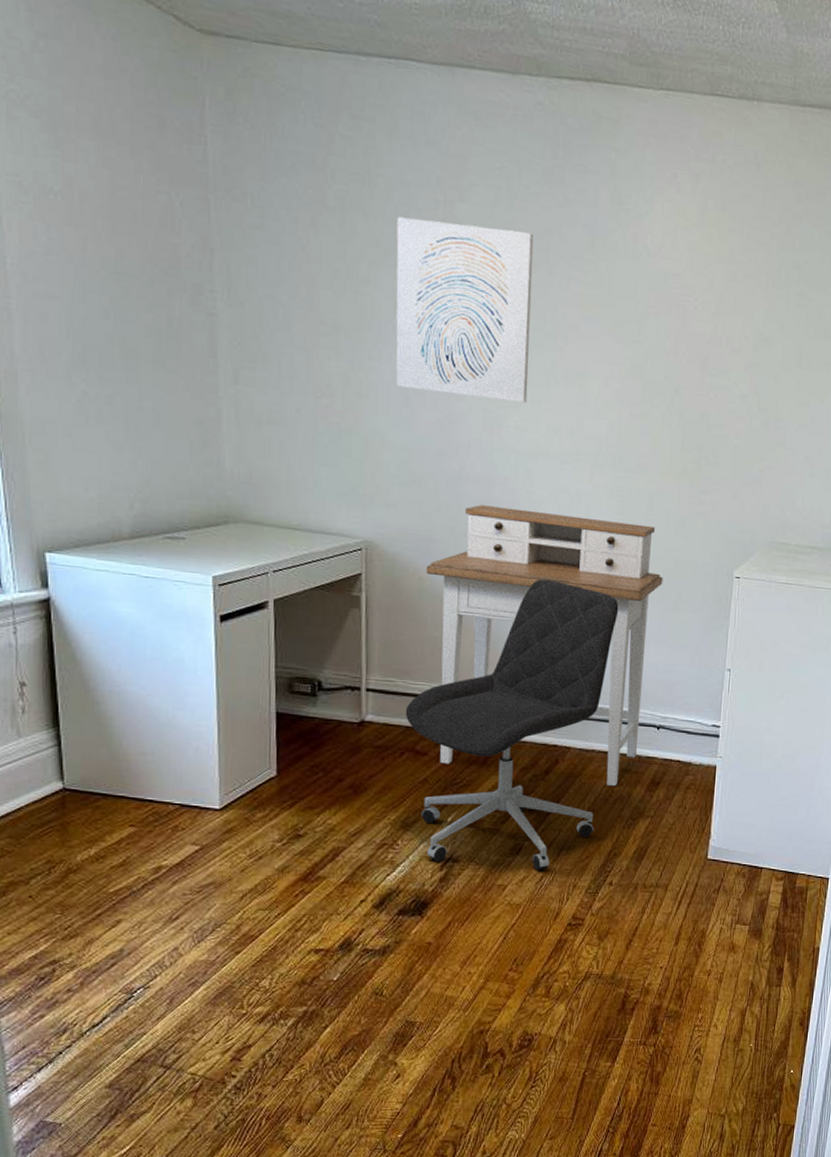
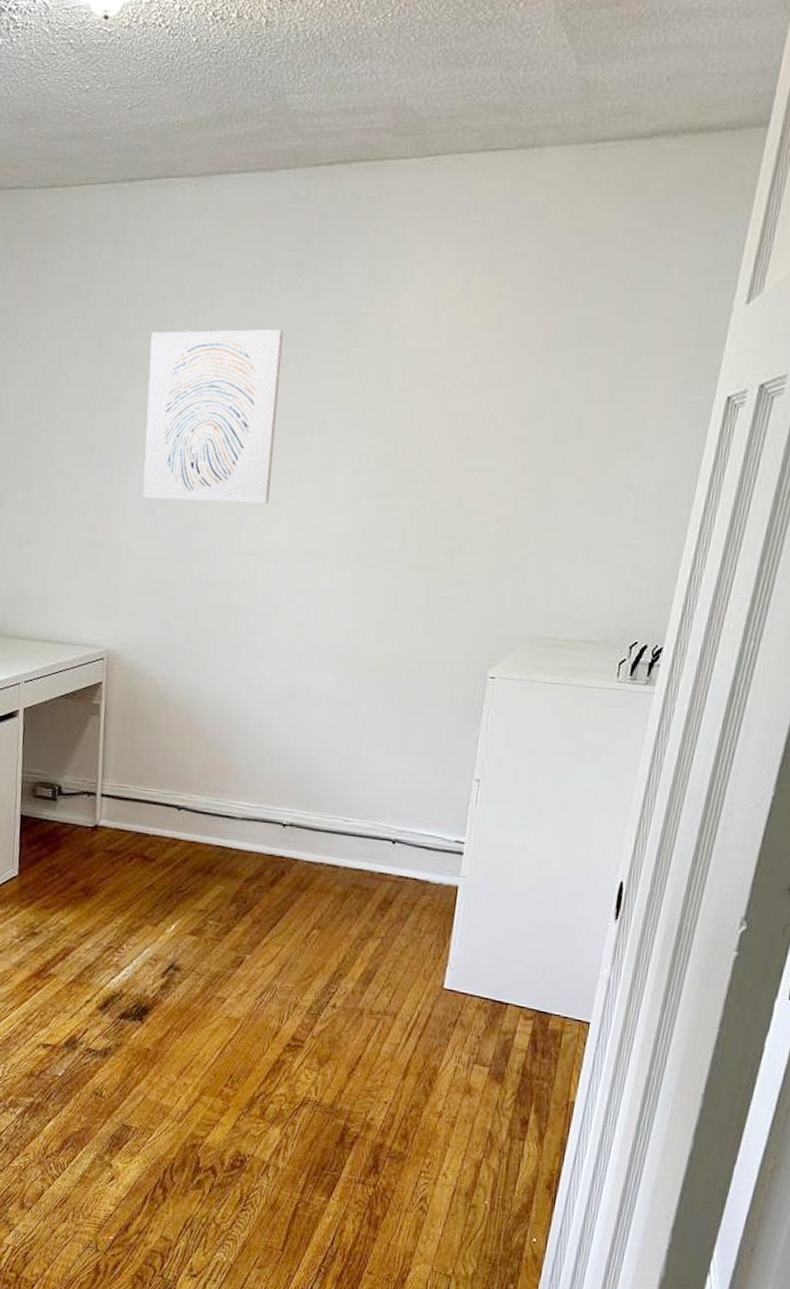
office chair: present [405,579,619,870] -> none [135,683,356,986]
desk: present [425,505,663,787] -> none [162,610,407,903]

